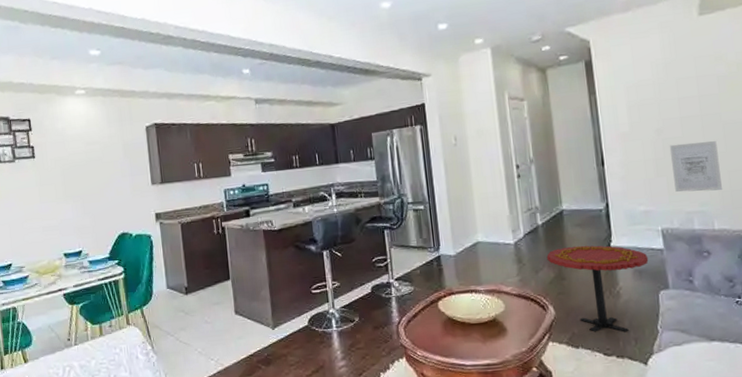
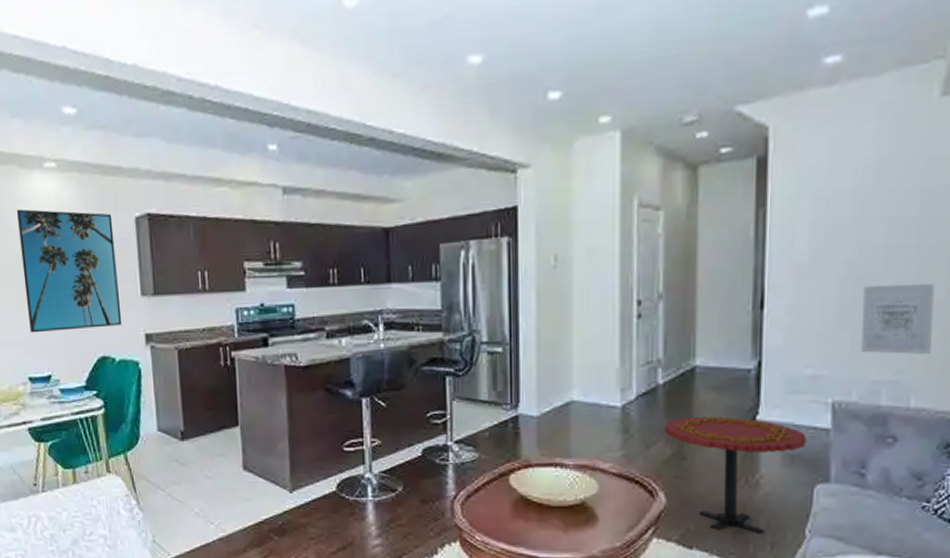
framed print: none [54,125,137,219] -> present [16,209,122,333]

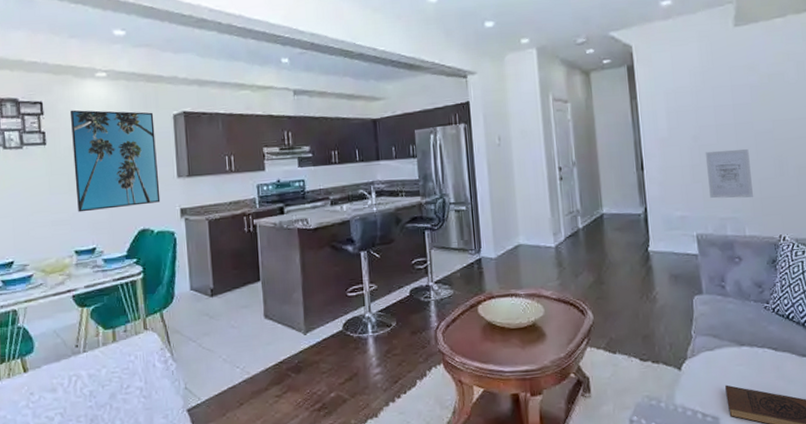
side table: present [664,416,807,534] -> none [586,249,684,337]

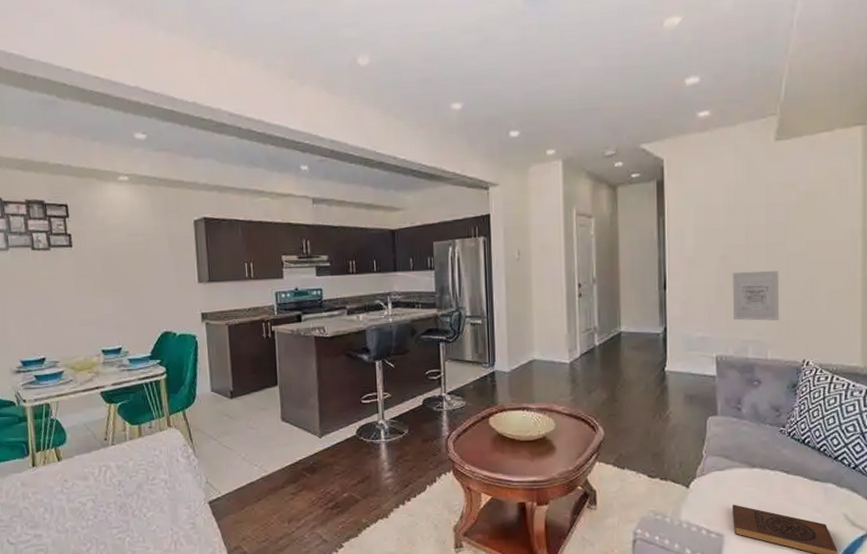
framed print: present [69,110,161,212] -> none [94,213,182,314]

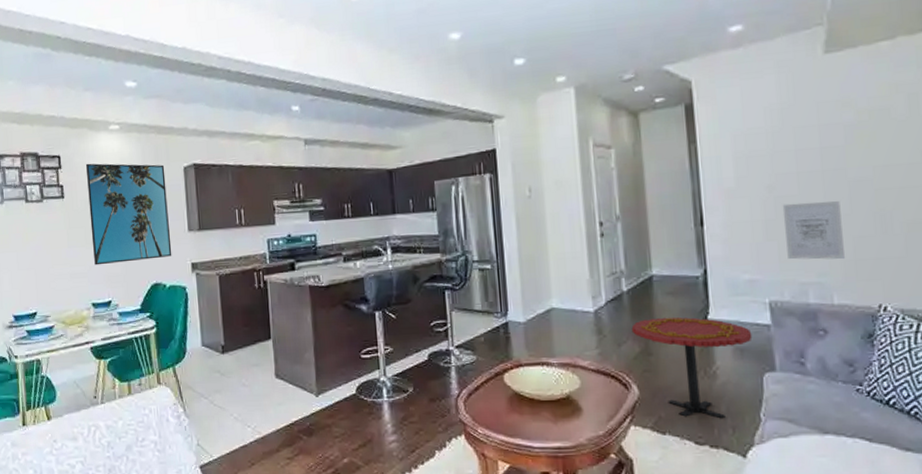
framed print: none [94,213,182,314] -> present [85,163,172,266]
side table: none [601,368,700,456] -> present [631,316,753,419]

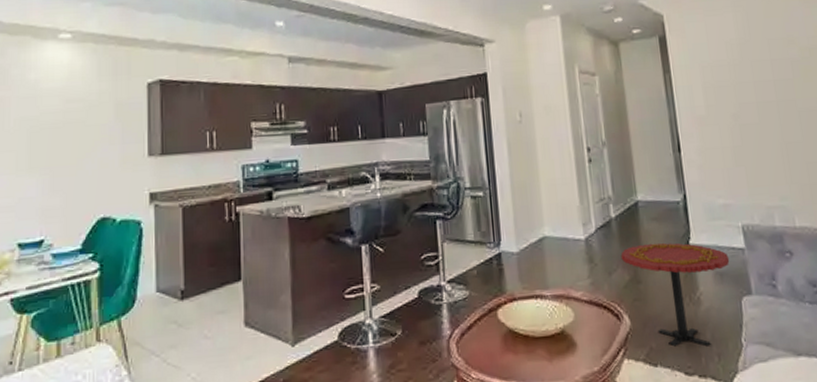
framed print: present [85,163,172,266] -> none [24,76,126,197]
wall art: present [782,201,845,260] -> none [746,129,801,185]

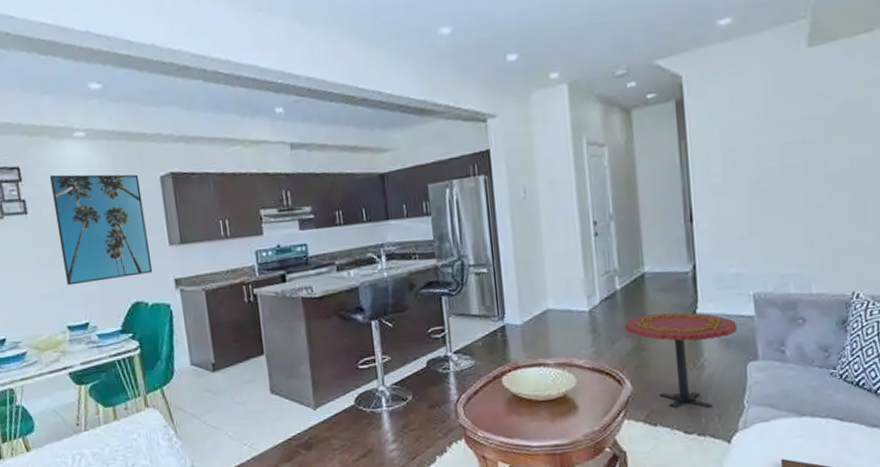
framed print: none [24,76,126,197] -> present [49,174,153,286]

